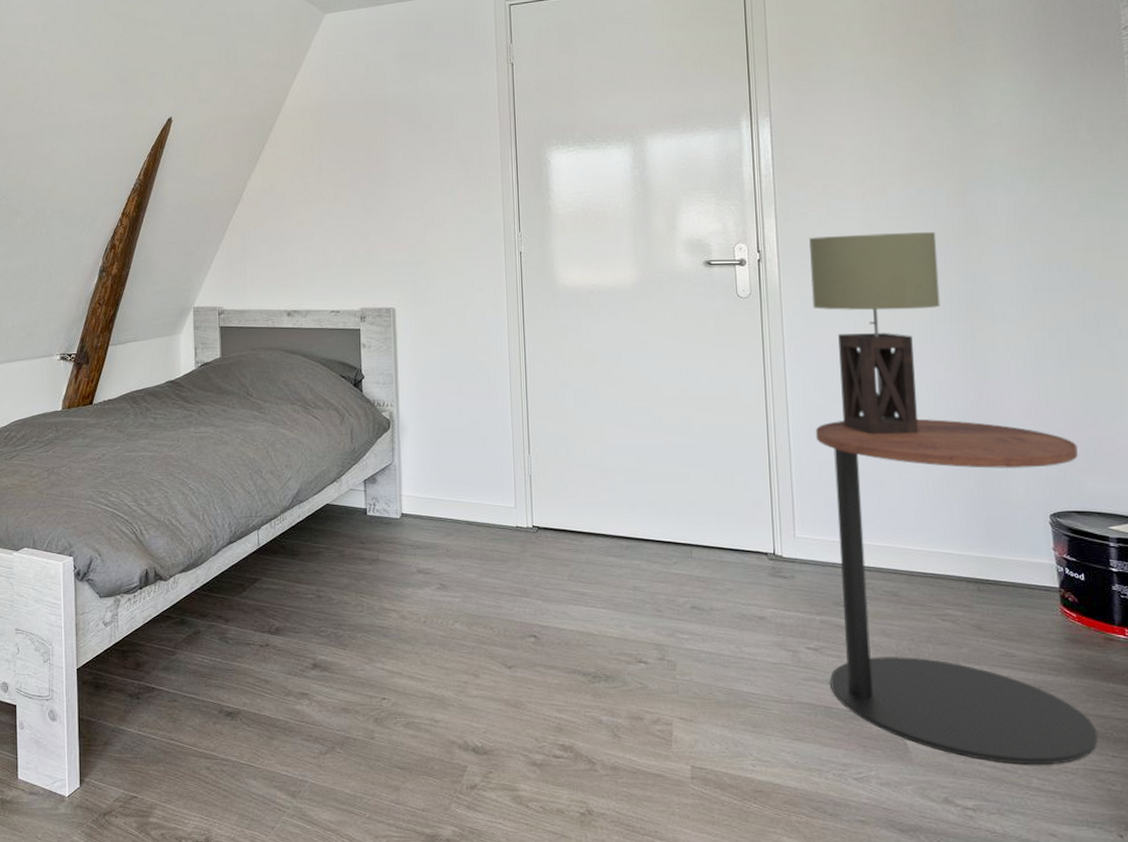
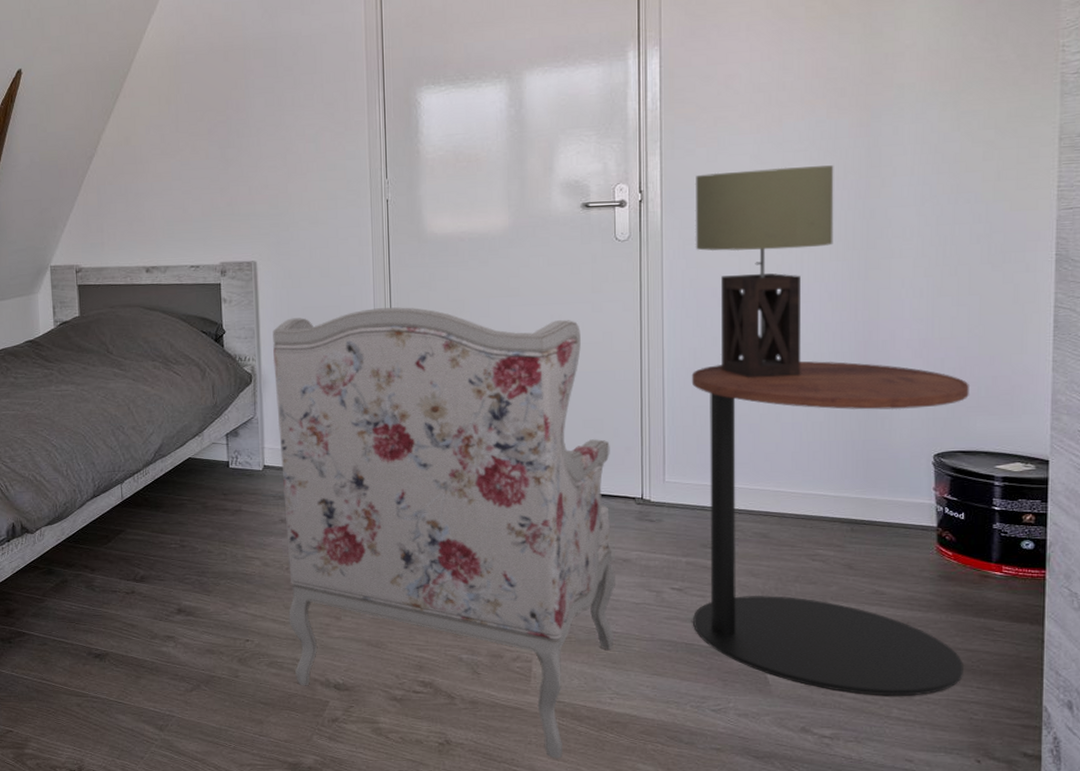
armchair: none [410,356,753,831] -> present [273,307,615,759]

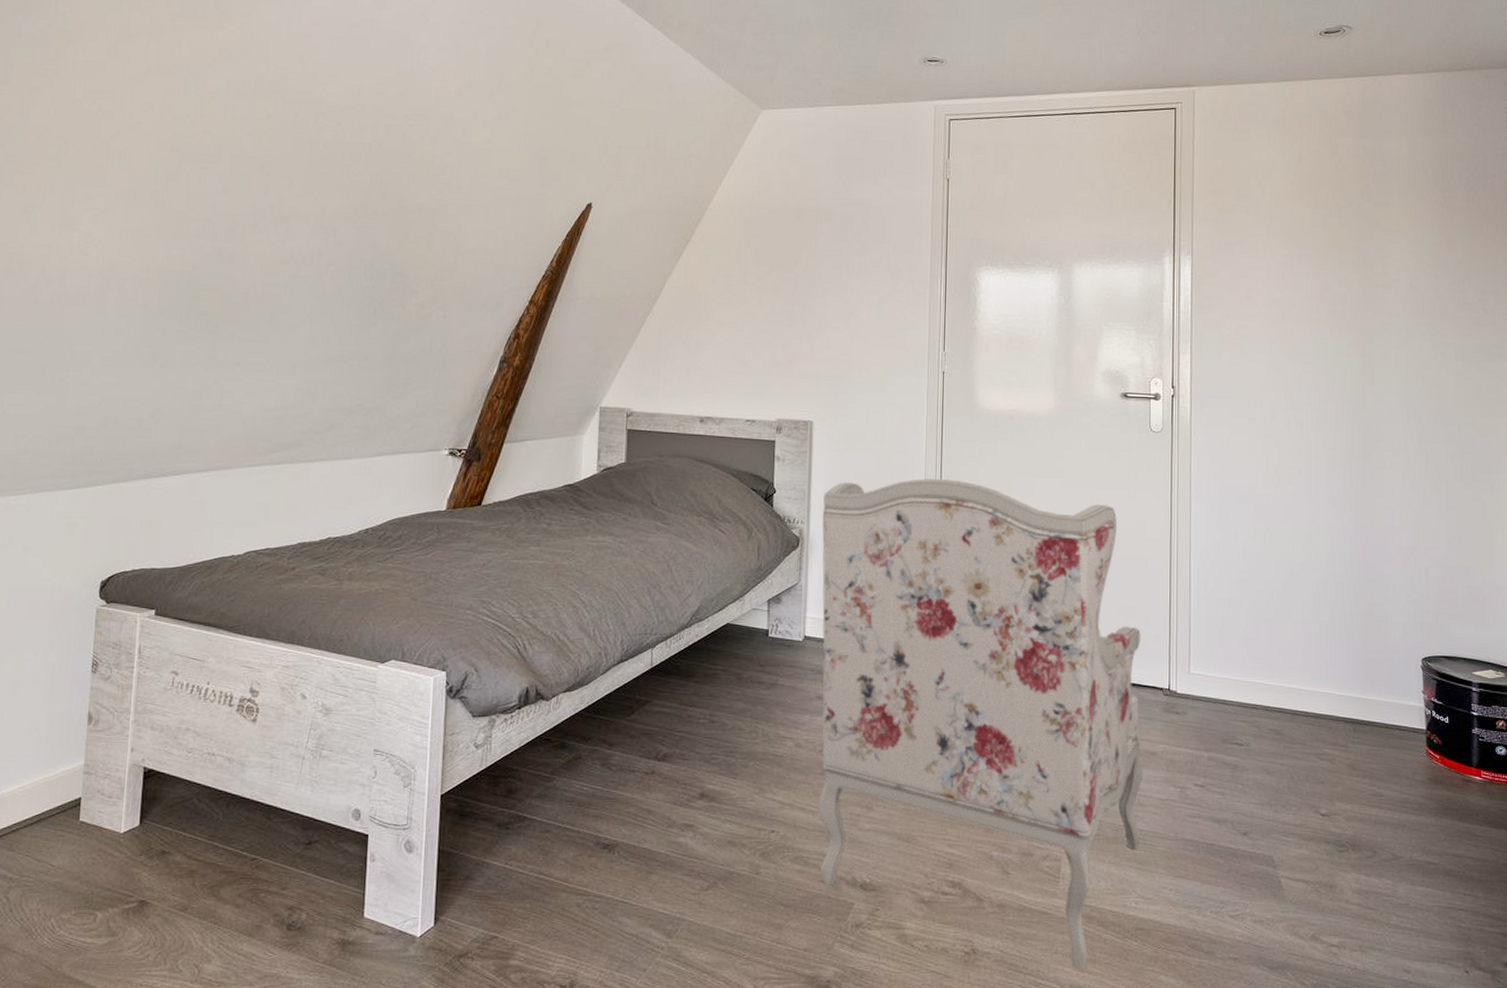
side table: present [691,360,969,696] -> none [1214,559,1452,902]
table lamp: present [695,165,834,379] -> none [1219,376,1336,575]

